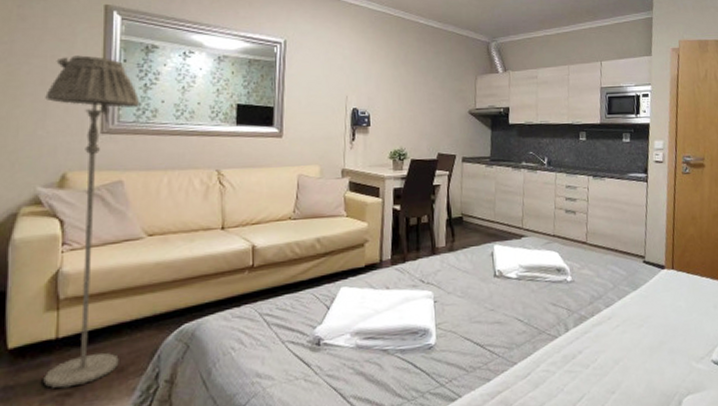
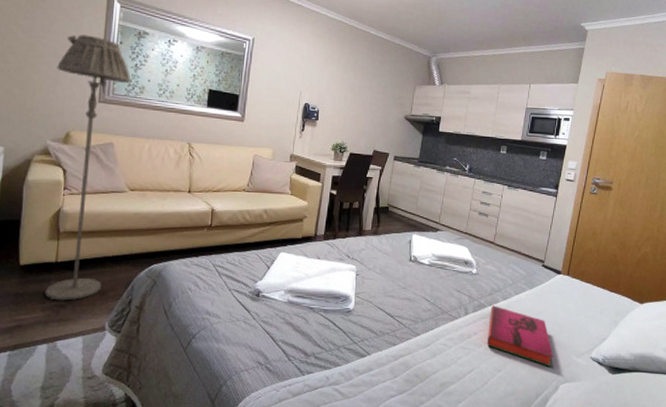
hardback book: none [593,315,671,380] -> present [487,304,554,368]

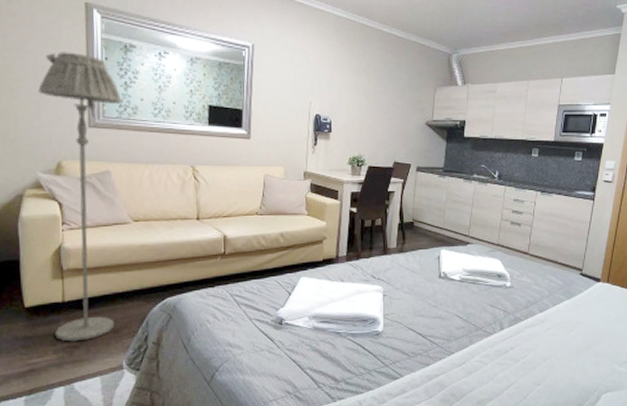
hardback book: present [487,304,554,368] -> none [524,318,595,378]

